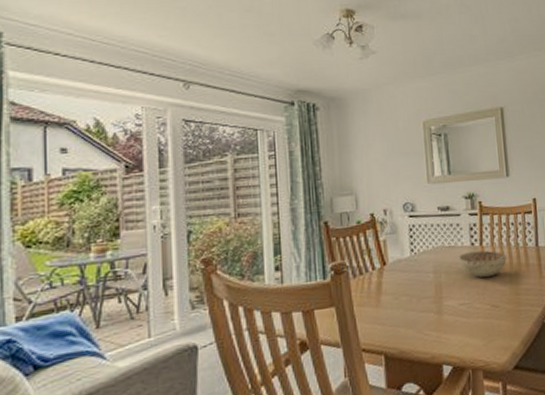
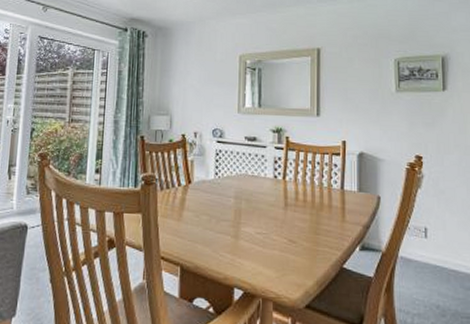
decorative bowl: present [458,250,508,278] -> none [259,184,310,212]

